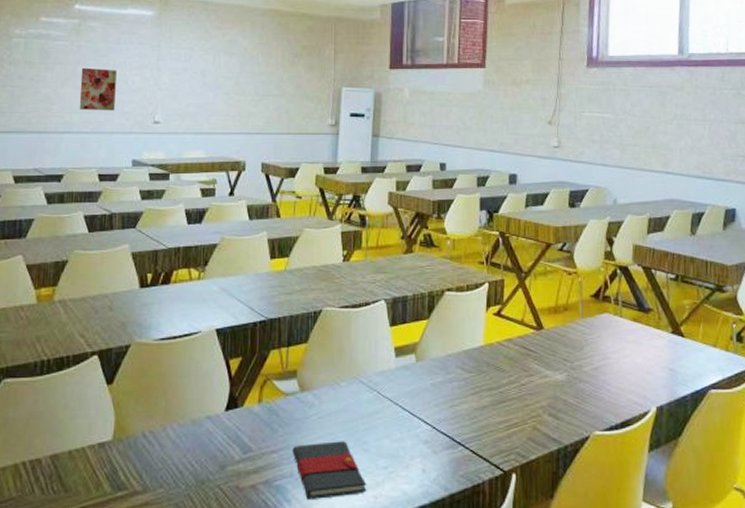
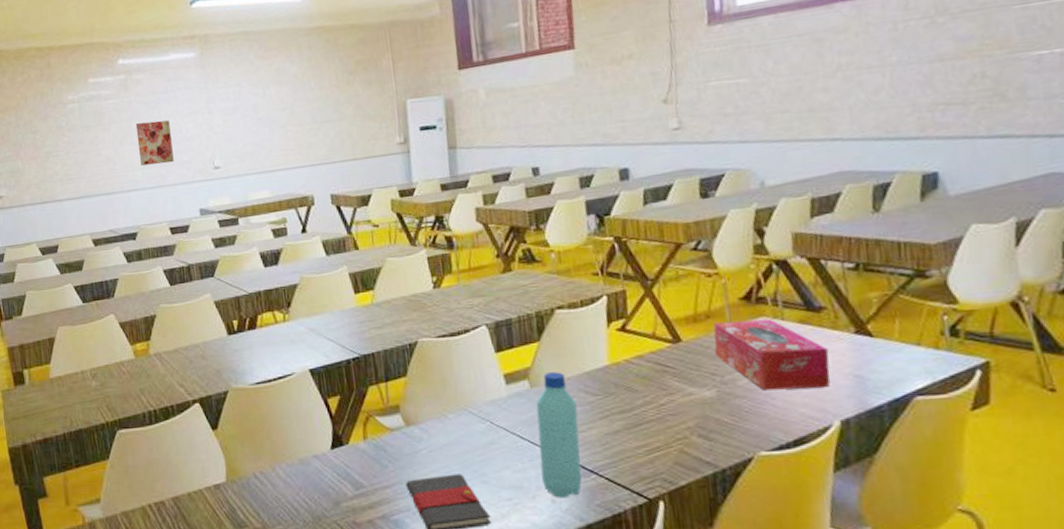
water bottle: none [417,348,453,468] -> present [535,372,582,498]
tissue box: none [568,315,652,378] -> present [713,319,830,391]

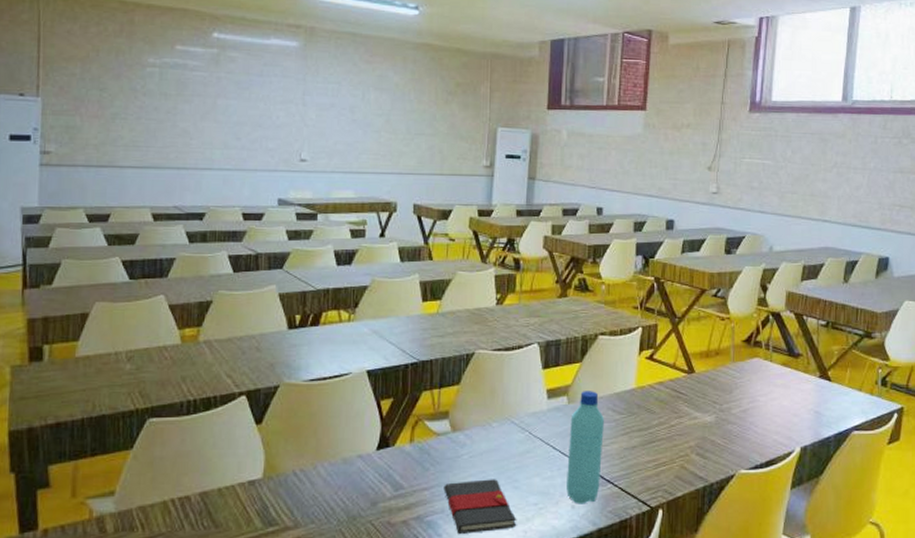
wall art: present [135,120,174,166] -> none [220,100,260,148]
tissue box: present [713,319,830,391] -> none [719,359,800,420]

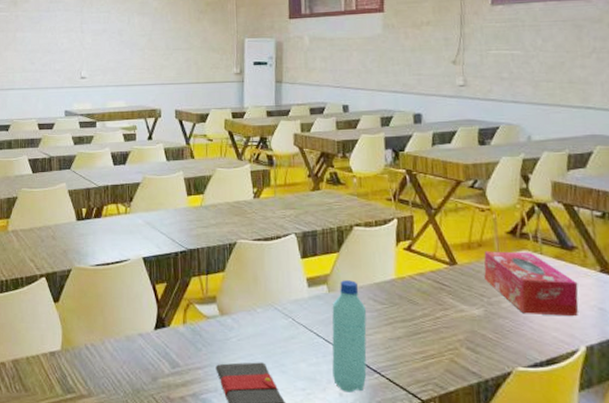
tissue box: none [719,359,800,420] -> present [484,251,579,317]

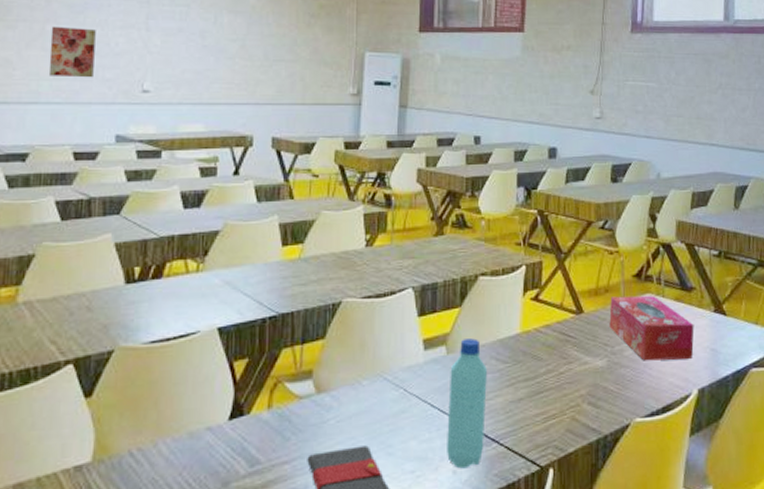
wall art: none [19,33,48,70] -> present [48,26,96,78]

